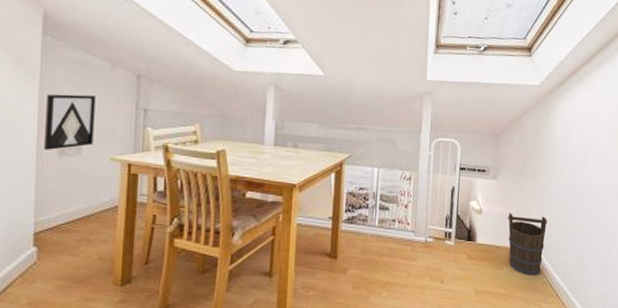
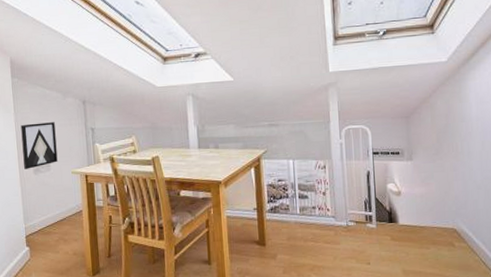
bucket: present [508,212,547,276] -> none [429,192,472,254]

